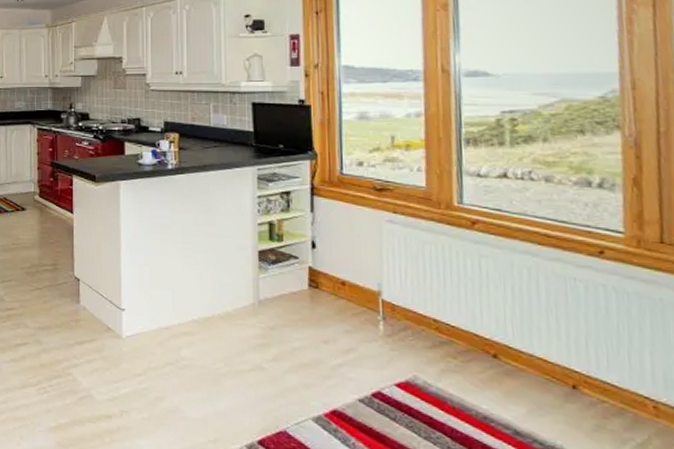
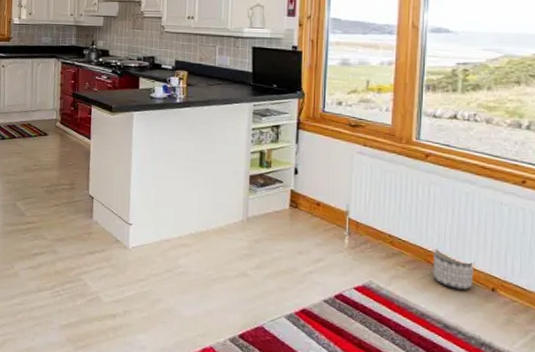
planter: none [491,334,547,387] -> present [433,247,475,290]

